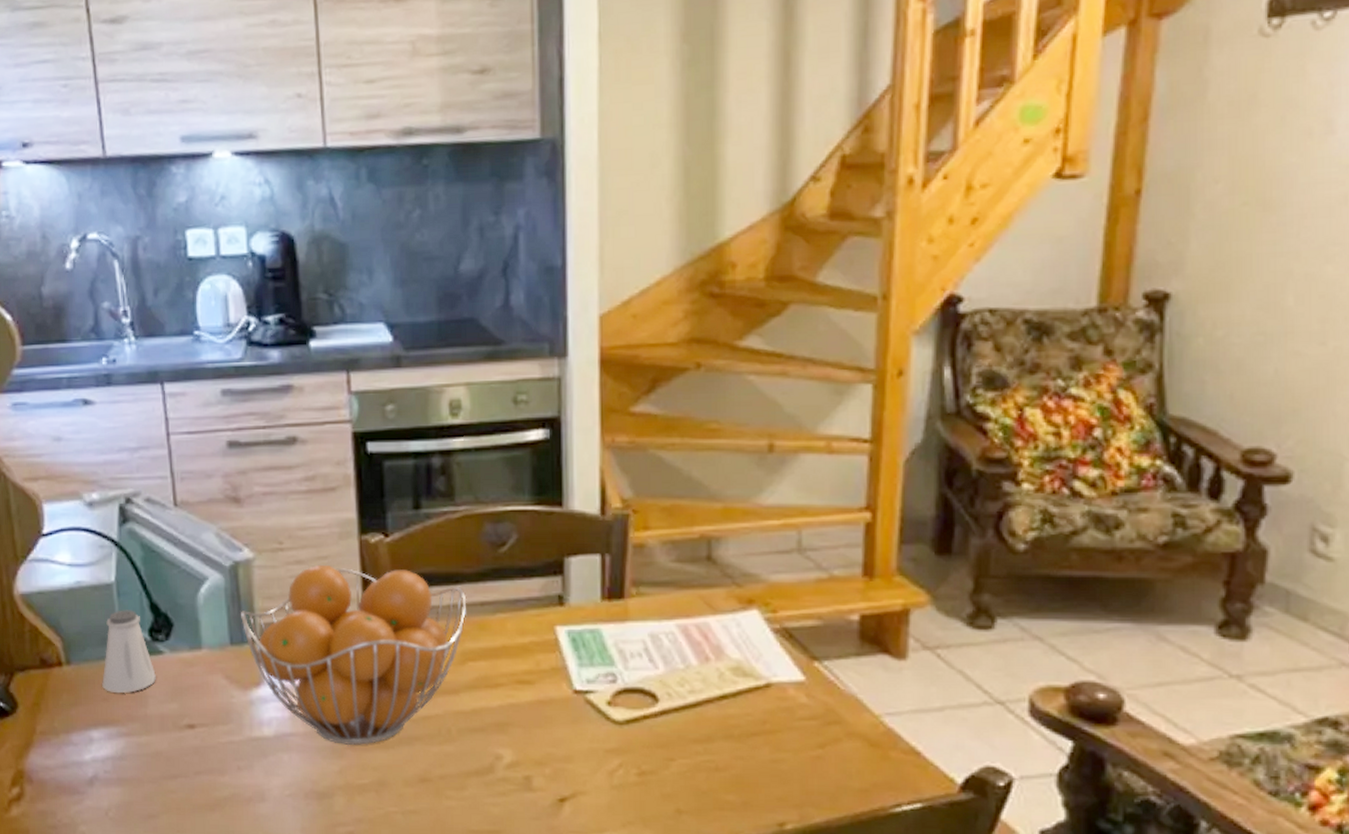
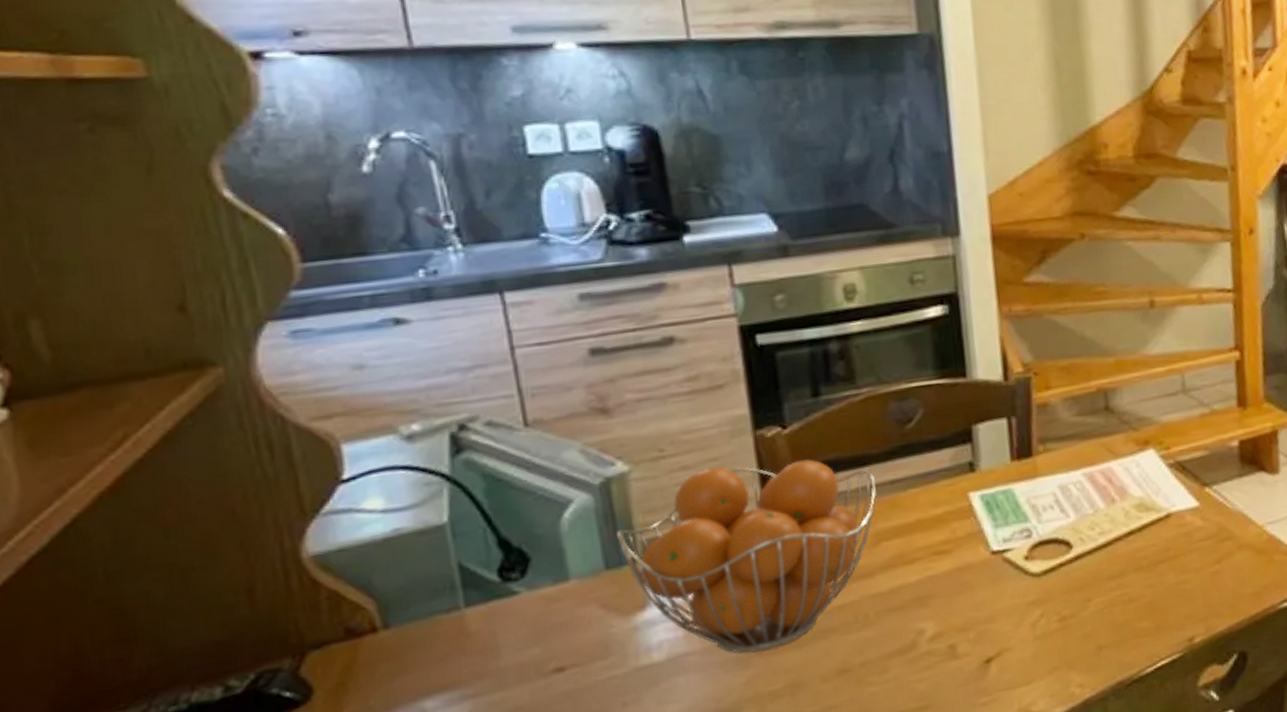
saltshaker: present [102,610,156,693] -> none [436,551,510,651]

